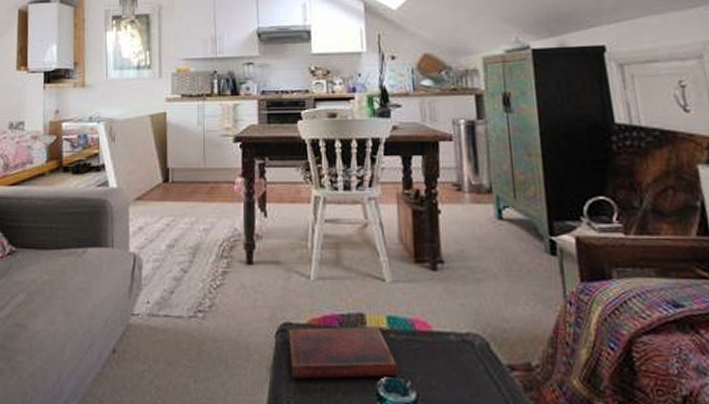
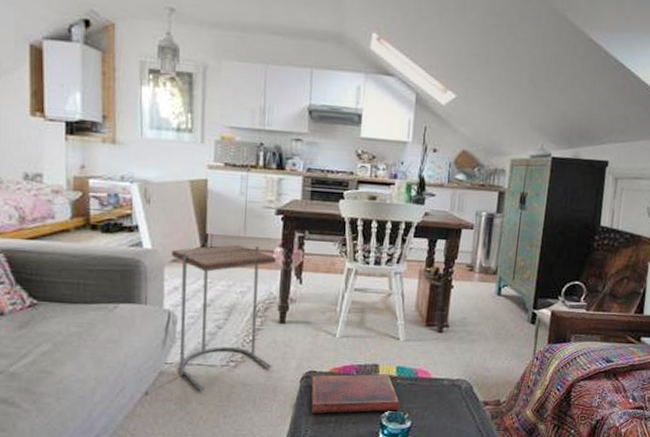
side table: none [135,177,243,347] -> present [171,243,276,390]

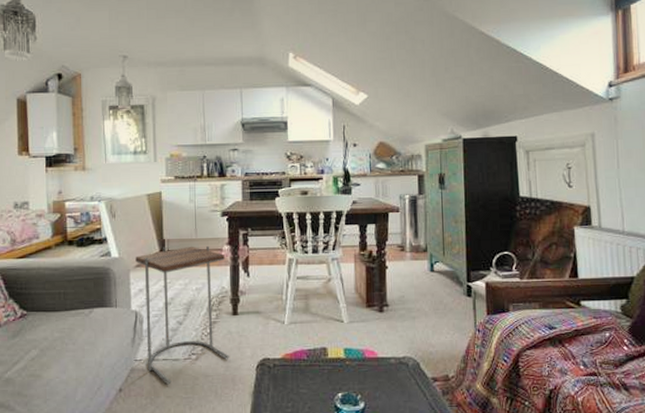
diary: present [311,373,400,414] -> none [266,356,351,400]

